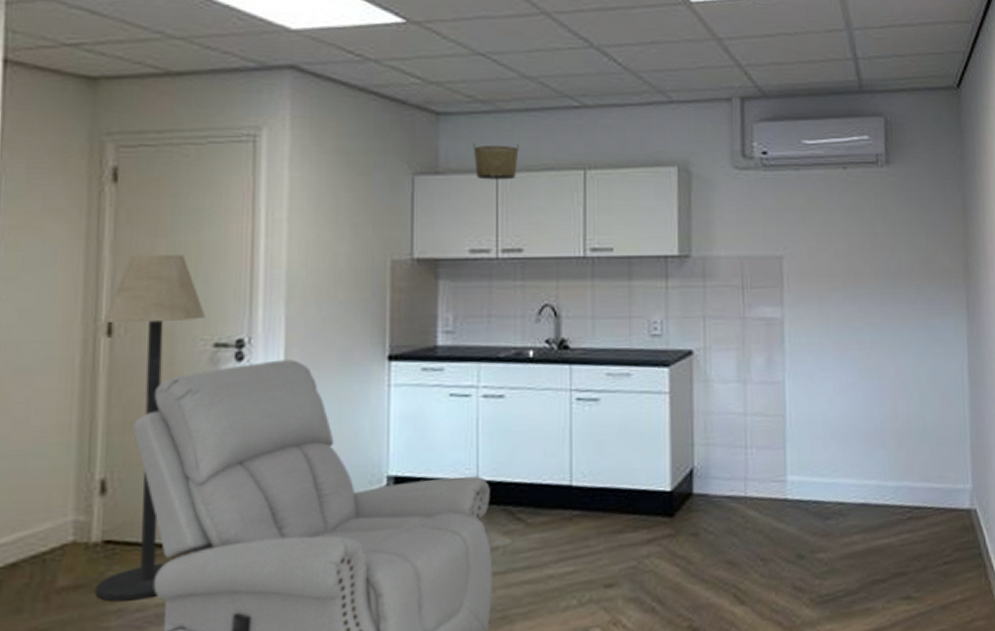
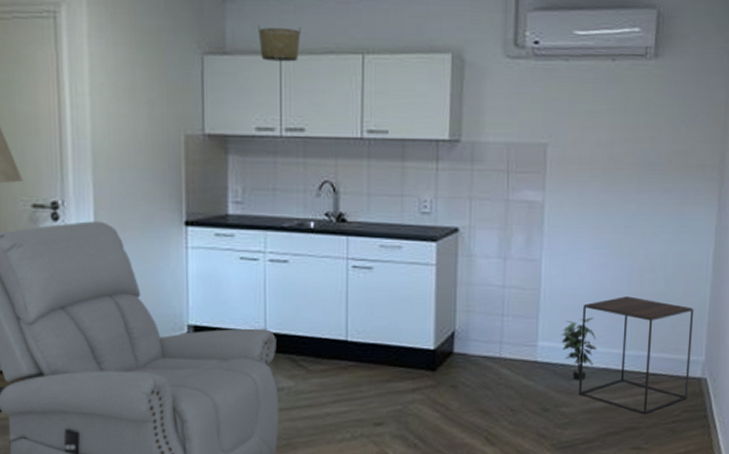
potted plant: none [811,444,853,519] -> present [561,317,598,380]
side table: none [833,419,958,557] -> present [578,296,694,415]

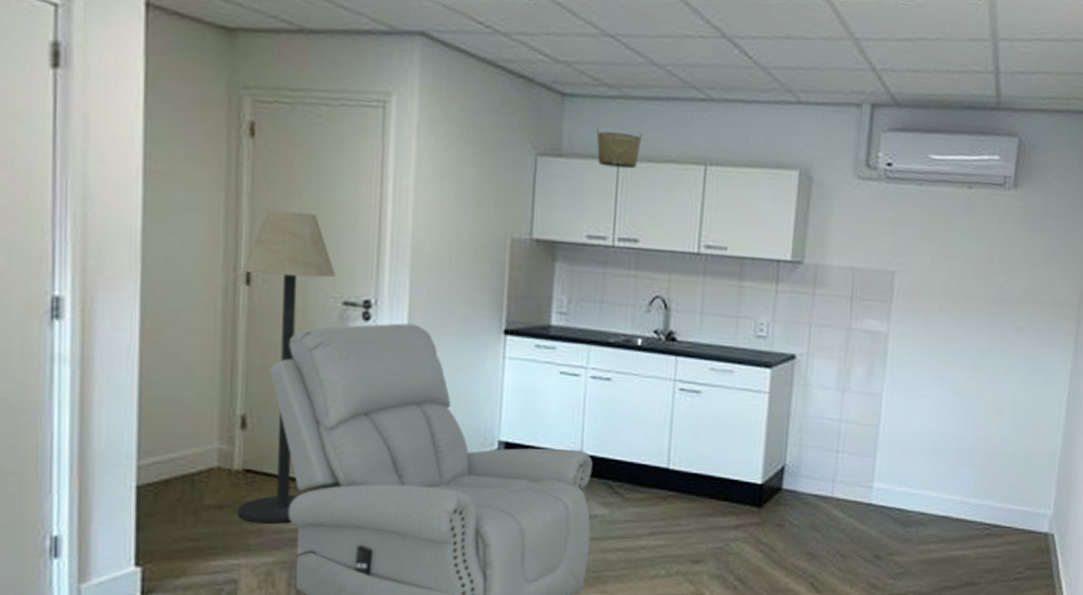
potted plant: present [561,317,598,380] -> none [899,459,938,527]
side table: present [578,296,694,415] -> none [914,439,1044,570]

